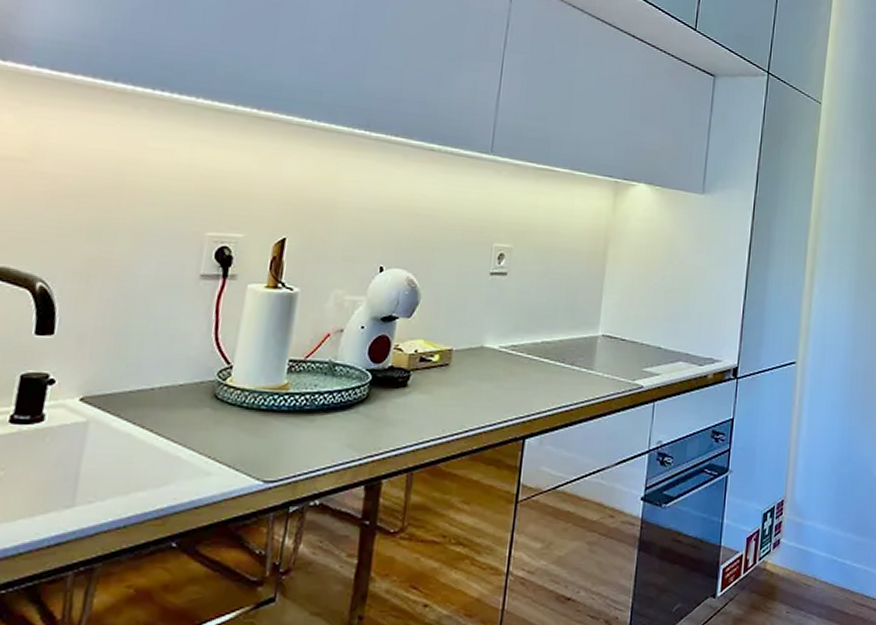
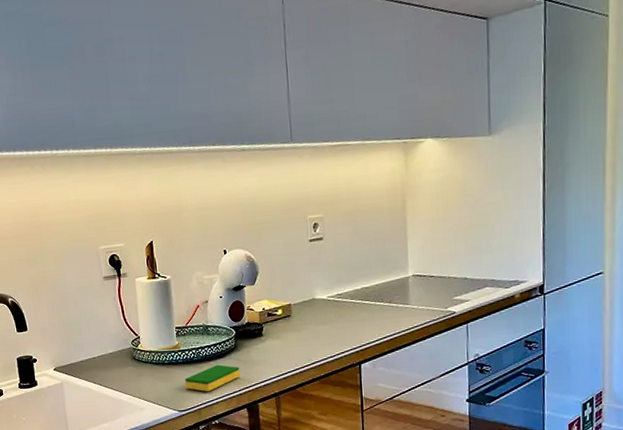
dish sponge: none [282,419,367,458] -> present [184,364,241,392]

